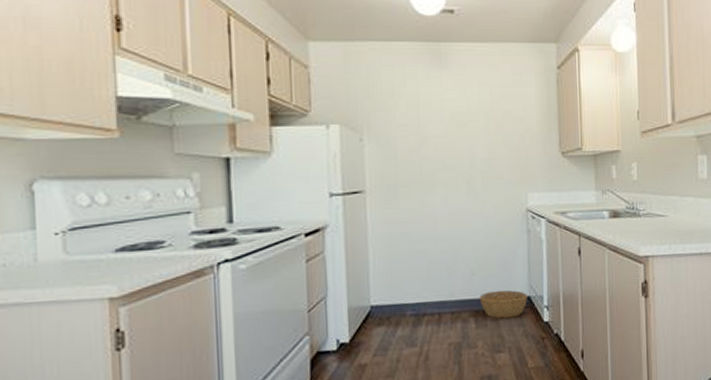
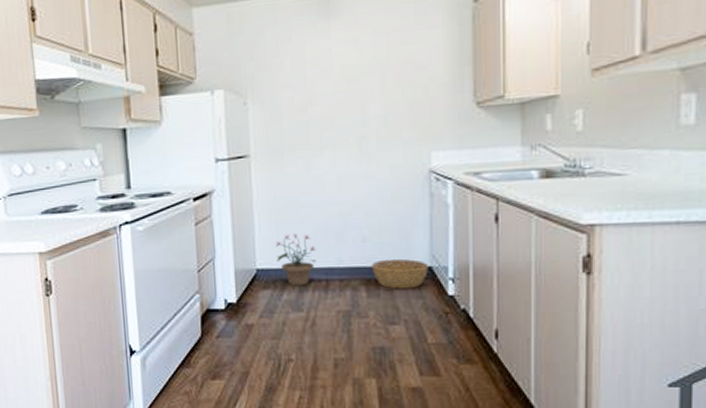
potted plant: none [390,268,429,321] -> present [276,233,316,286]

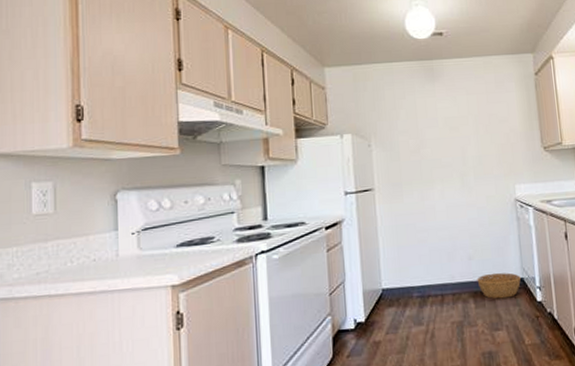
potted plant: present [276,233,316,286] -> none [398,255,432,302]

